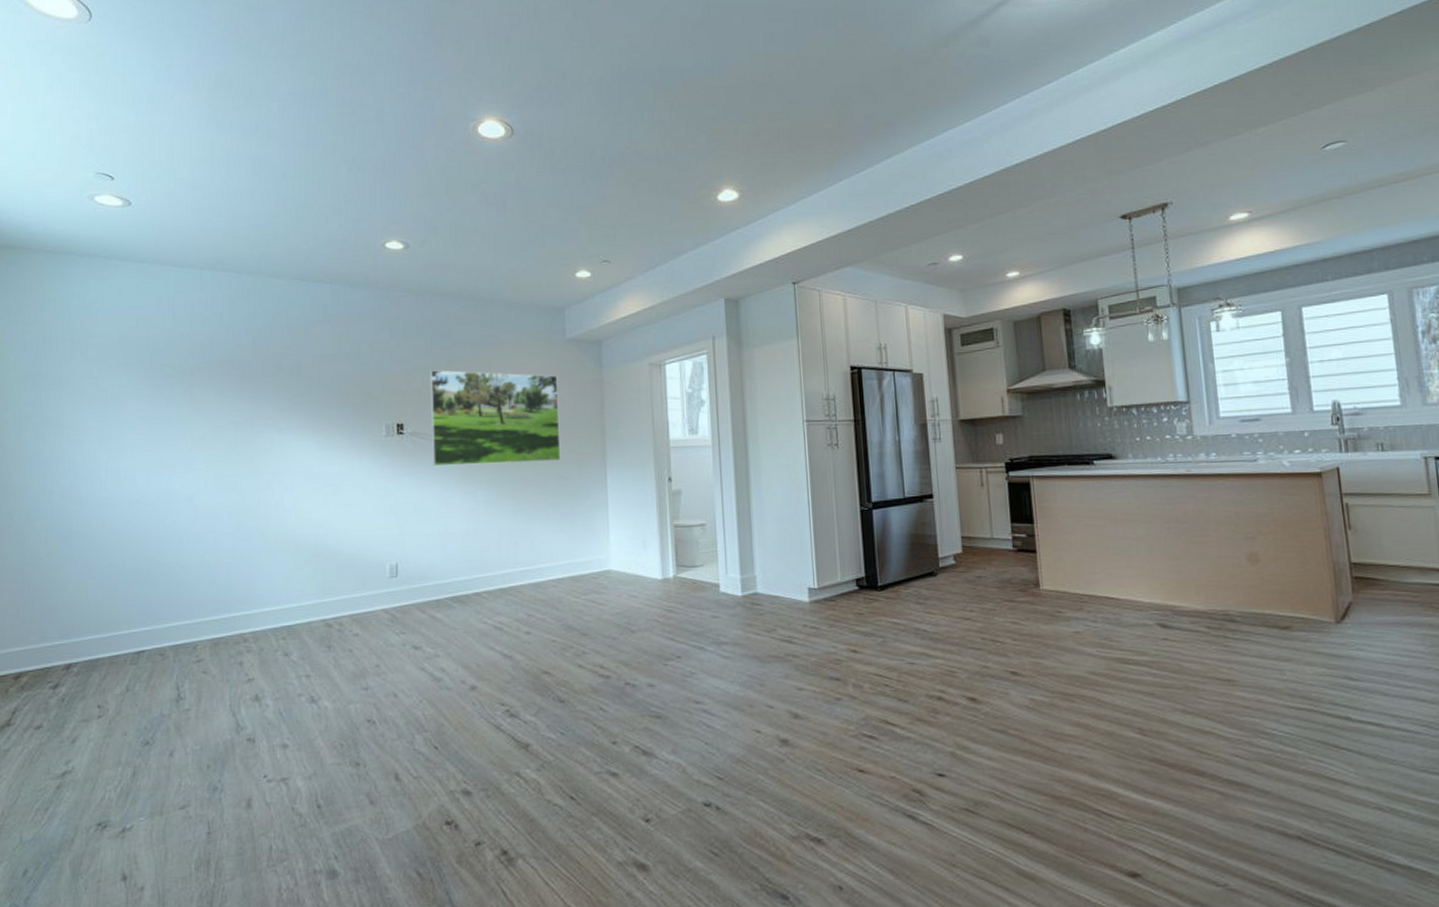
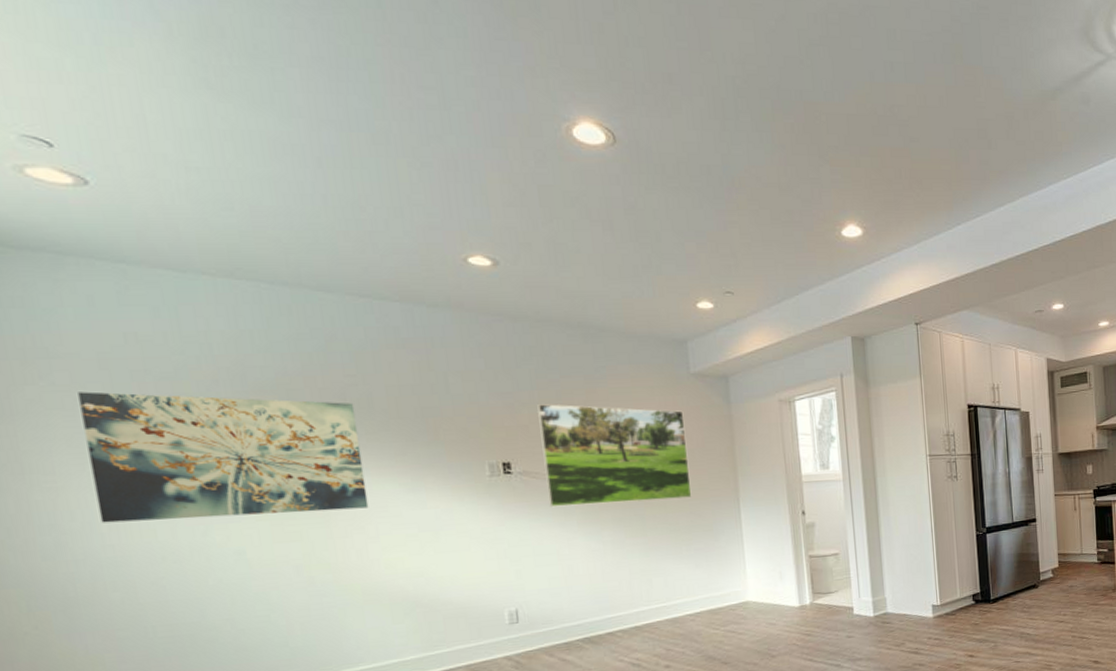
wall art: none [102,363,288,470] -> present [78,391,369,523]

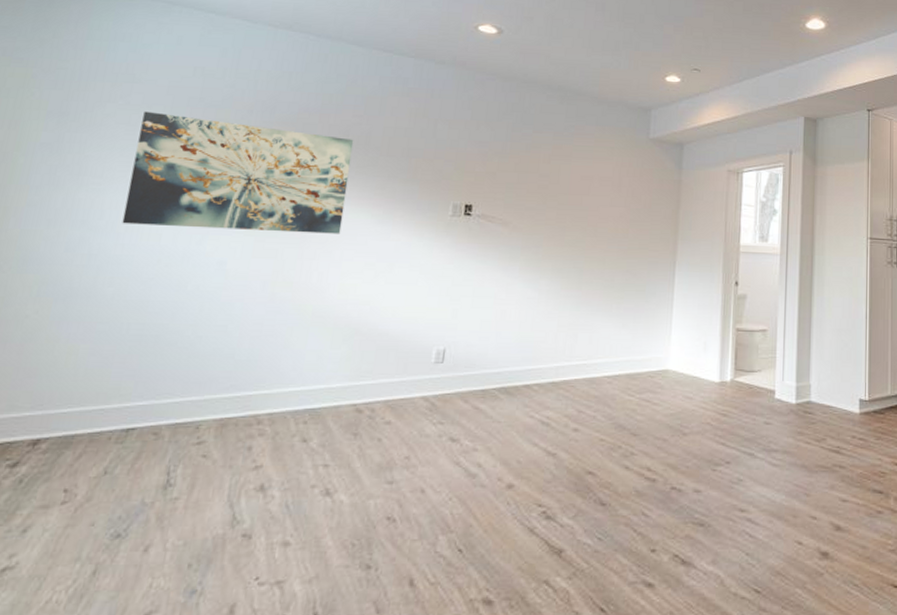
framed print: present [537,404,692,508] -> none [498,155,637,256]

